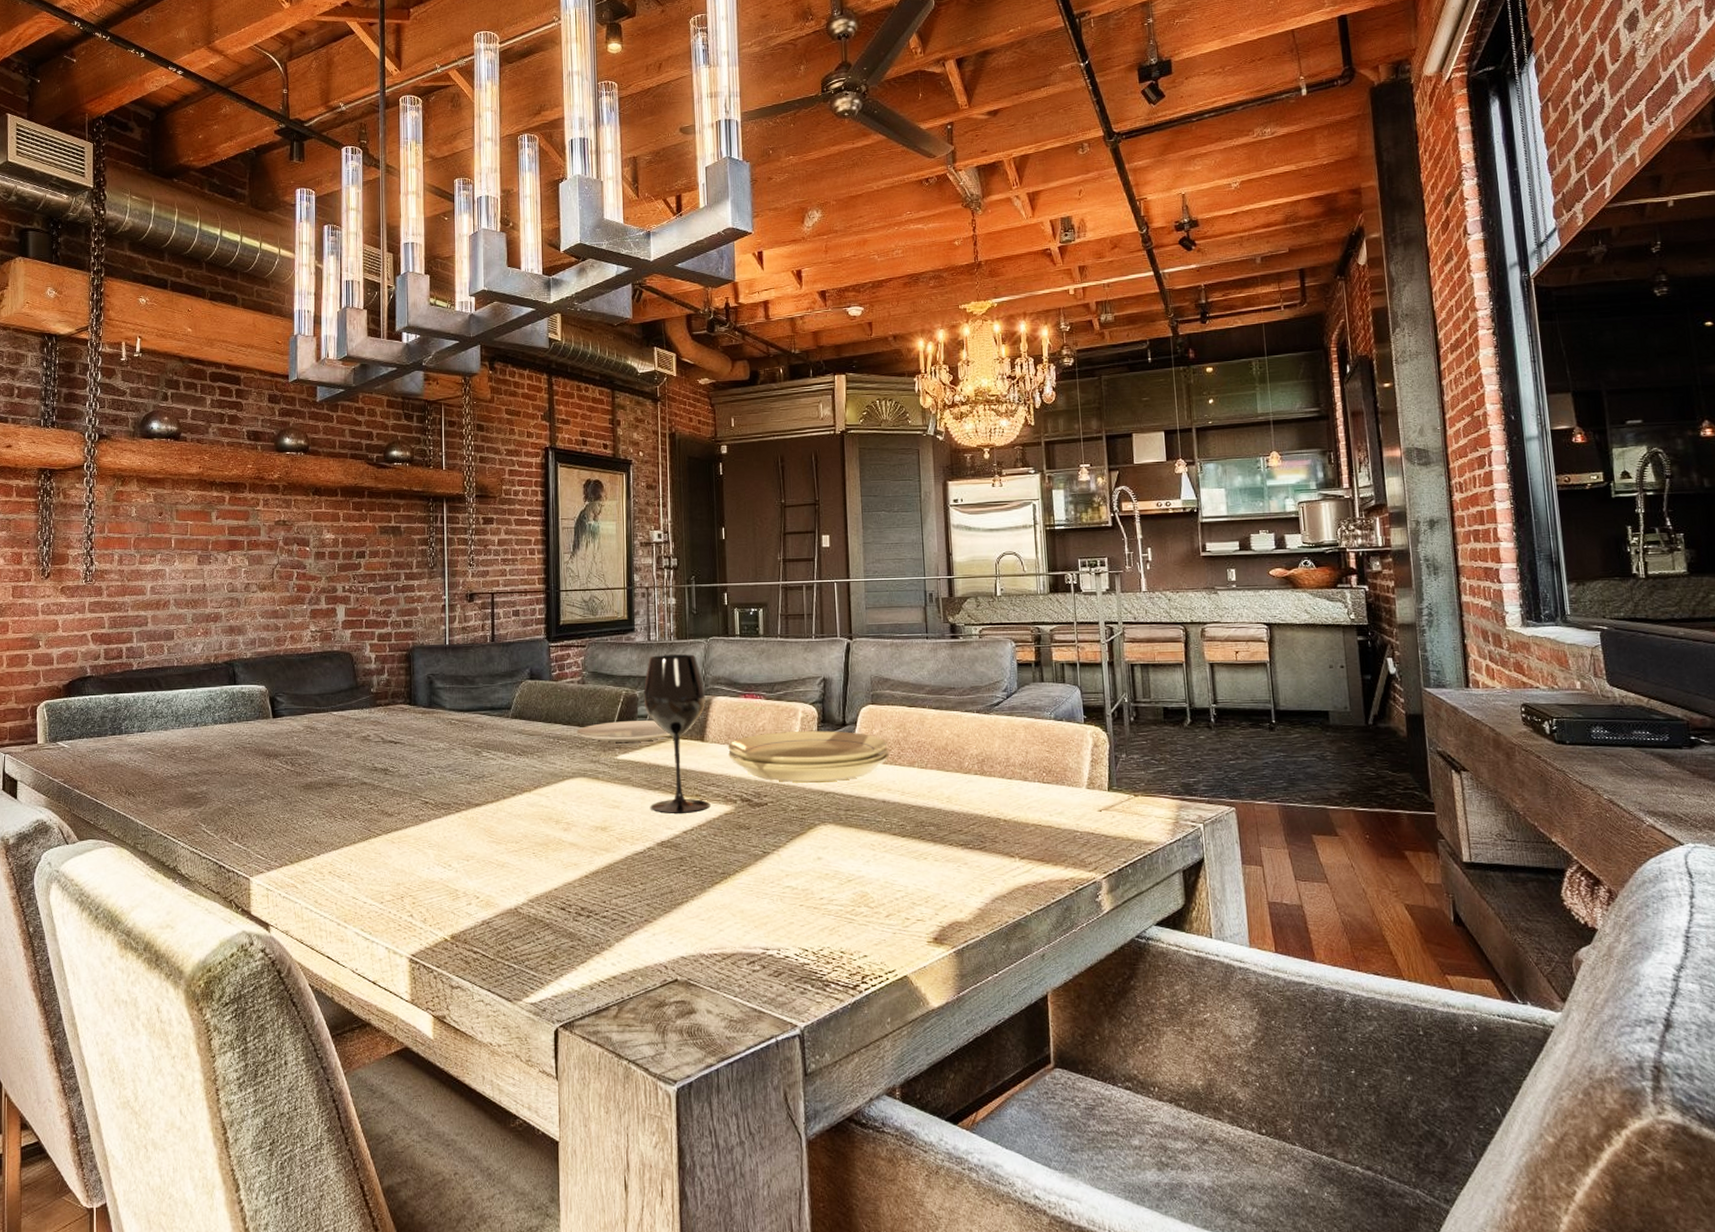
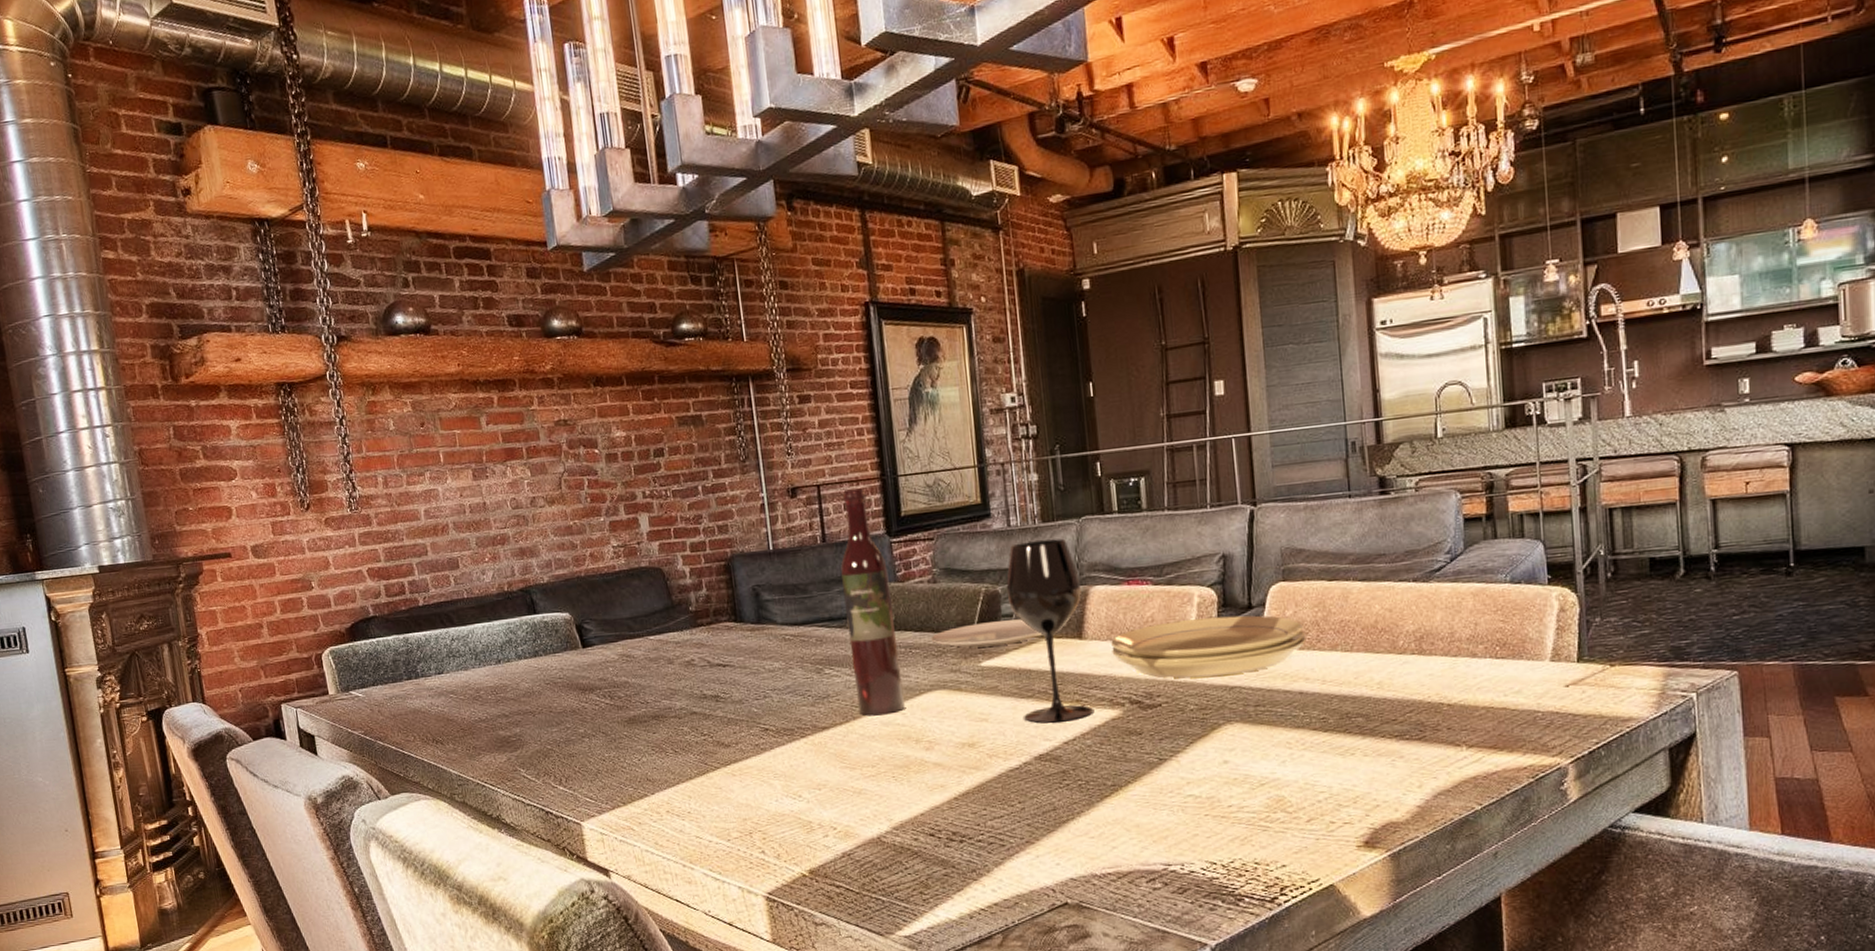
wine bottle: none [505,598,549,797] -> present [840,488,905,716]

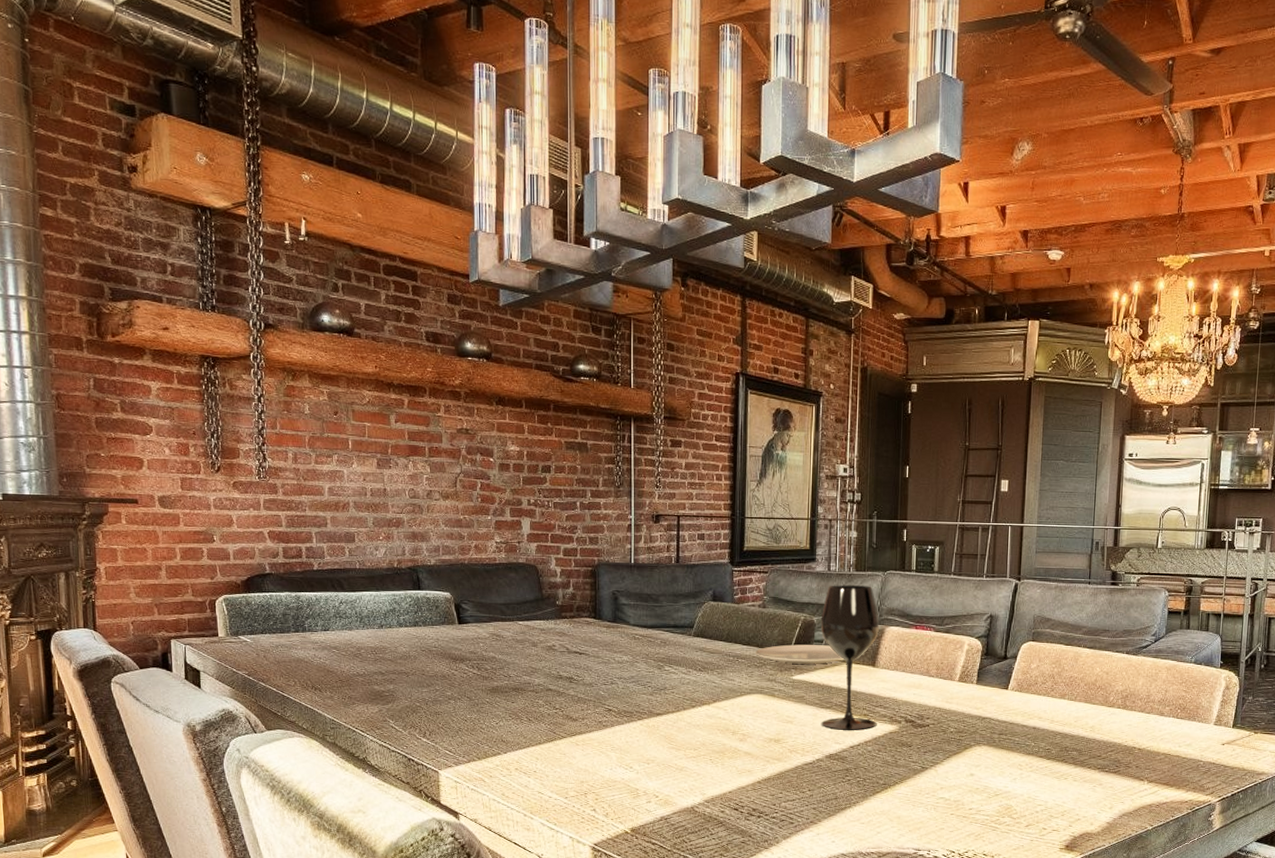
wine bottle: present [840,488,905,716] -> none [688,523,728,709]
plate: present [1111,615,1307,679] -> none [897,662,1044,709]

